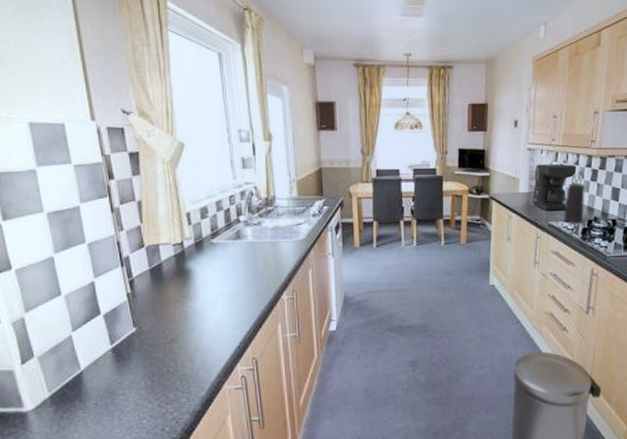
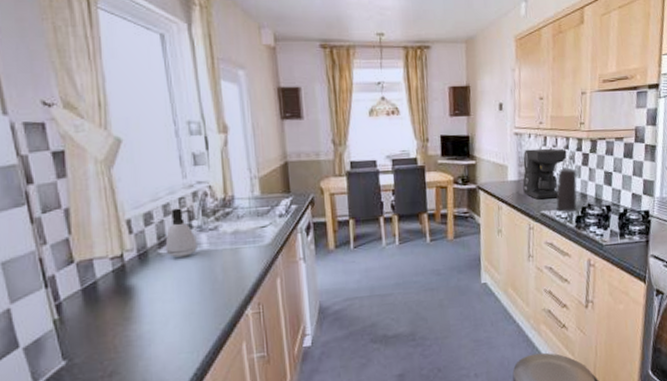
soap dispenser: none [217,205,243,247] -> present [165,208,197,258]

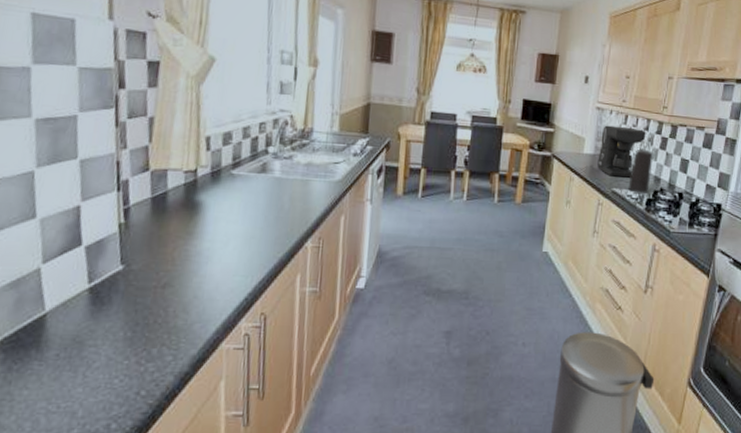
soap dispenser: present [165,208,197,258] -> none [238,132,270,181]

